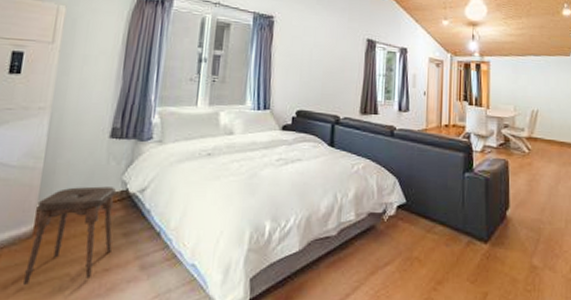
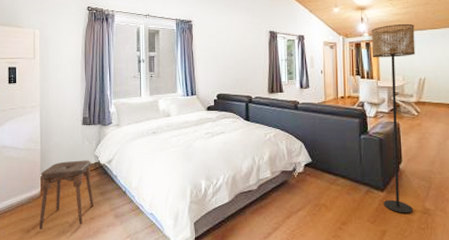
floor lamp: none [481,46,529,271] -> present [371,23,415,213]

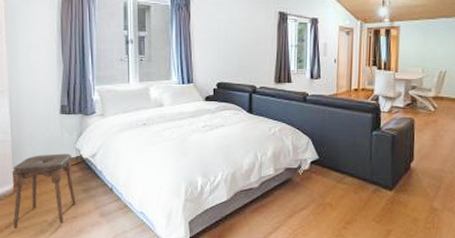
floor lamp: present [371,23,415,213] -> none [390,9,440,213]

